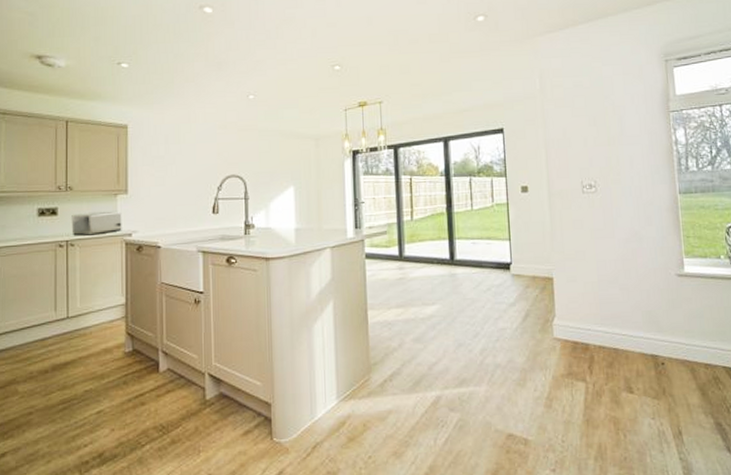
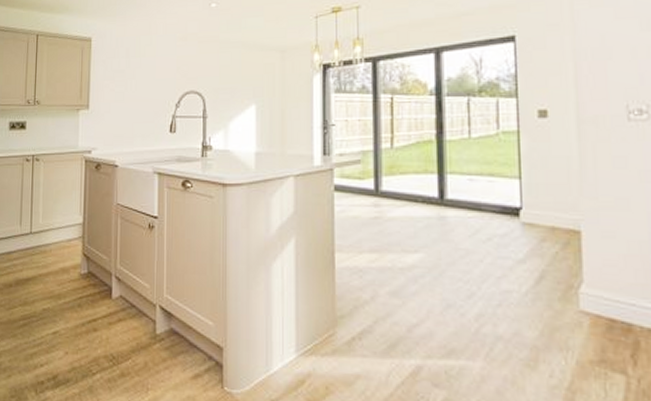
toaster: present [71,211,122,236] -> none [37,126,83,151]

